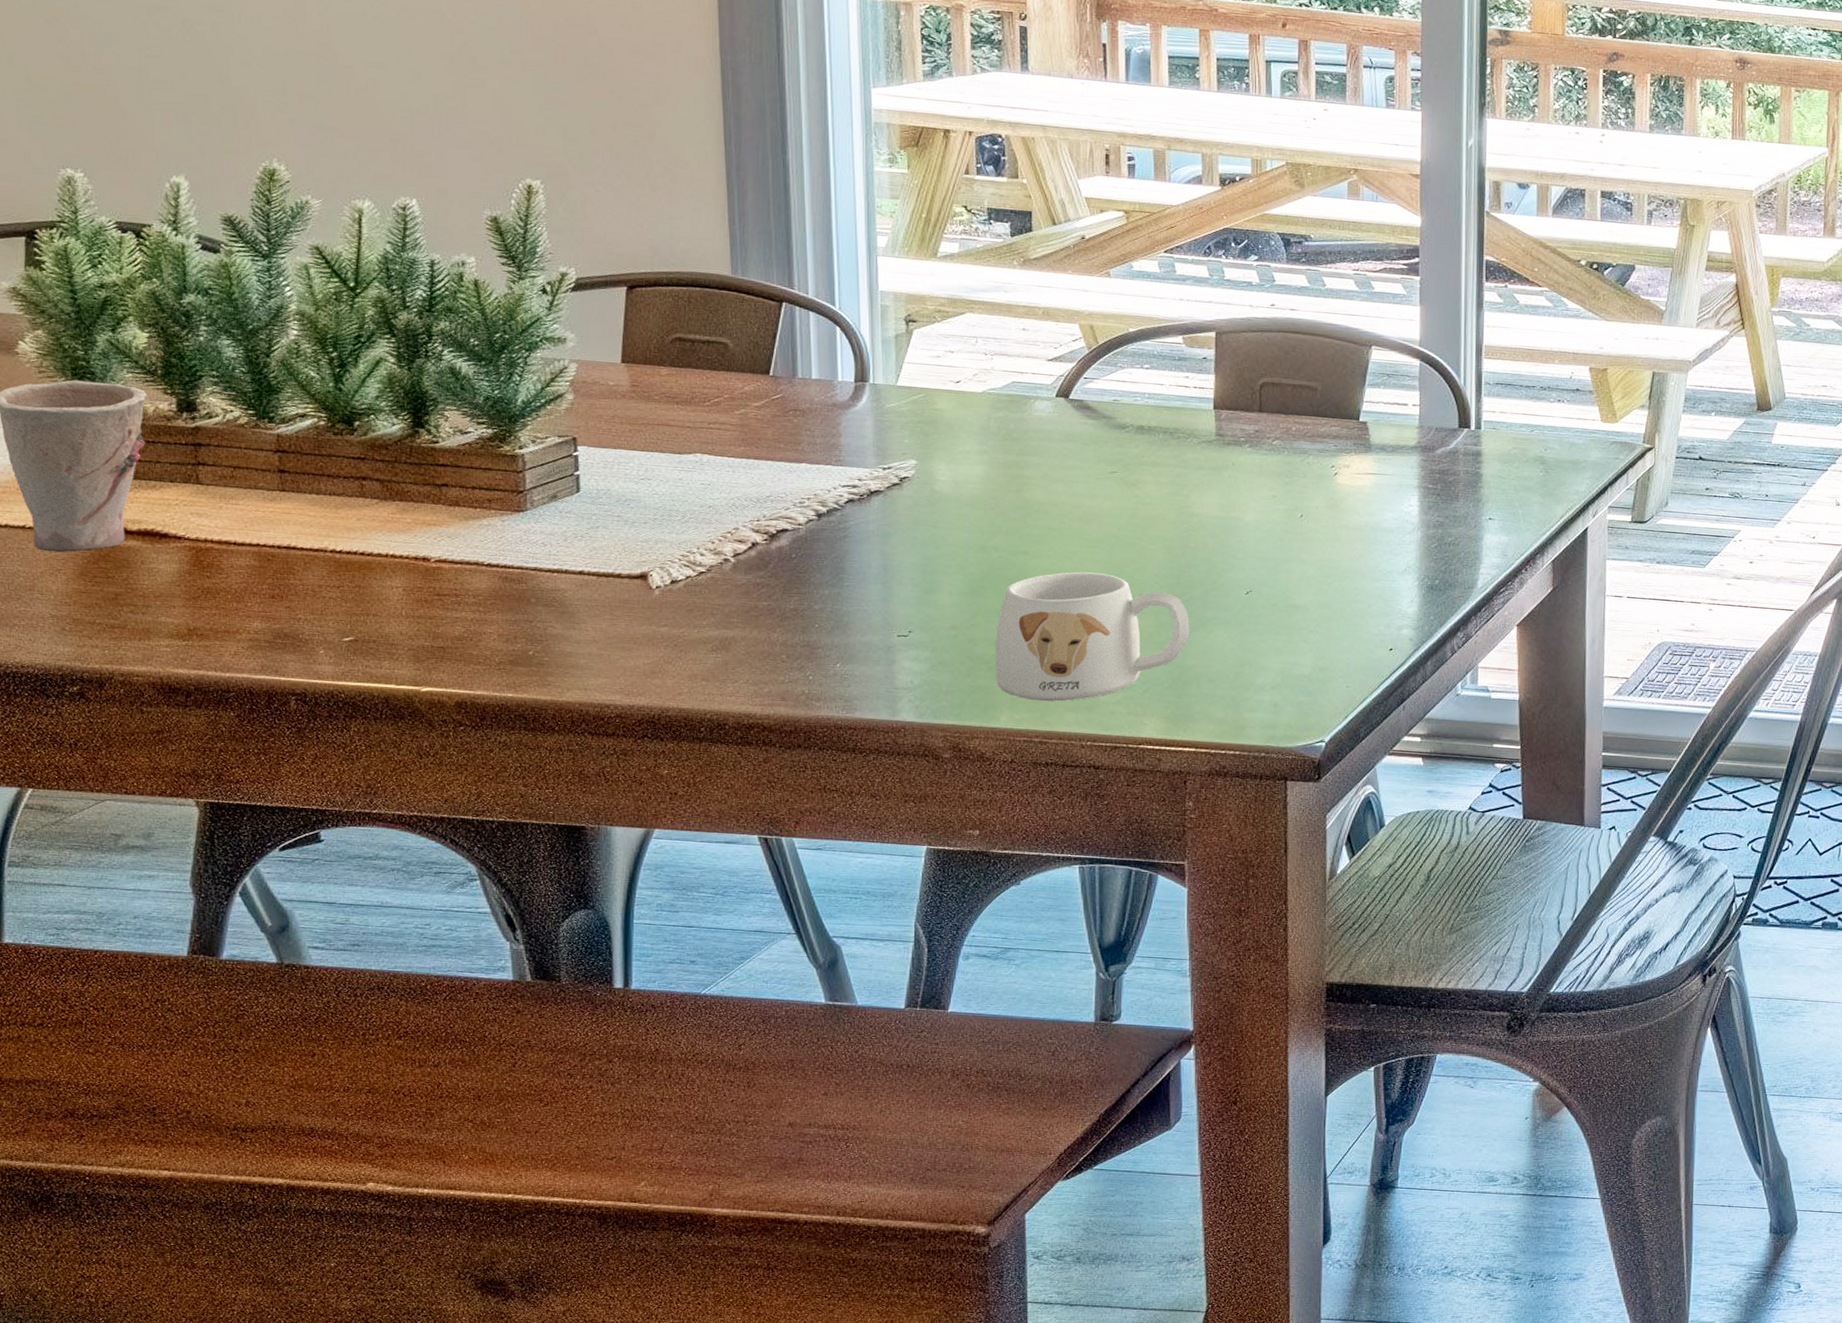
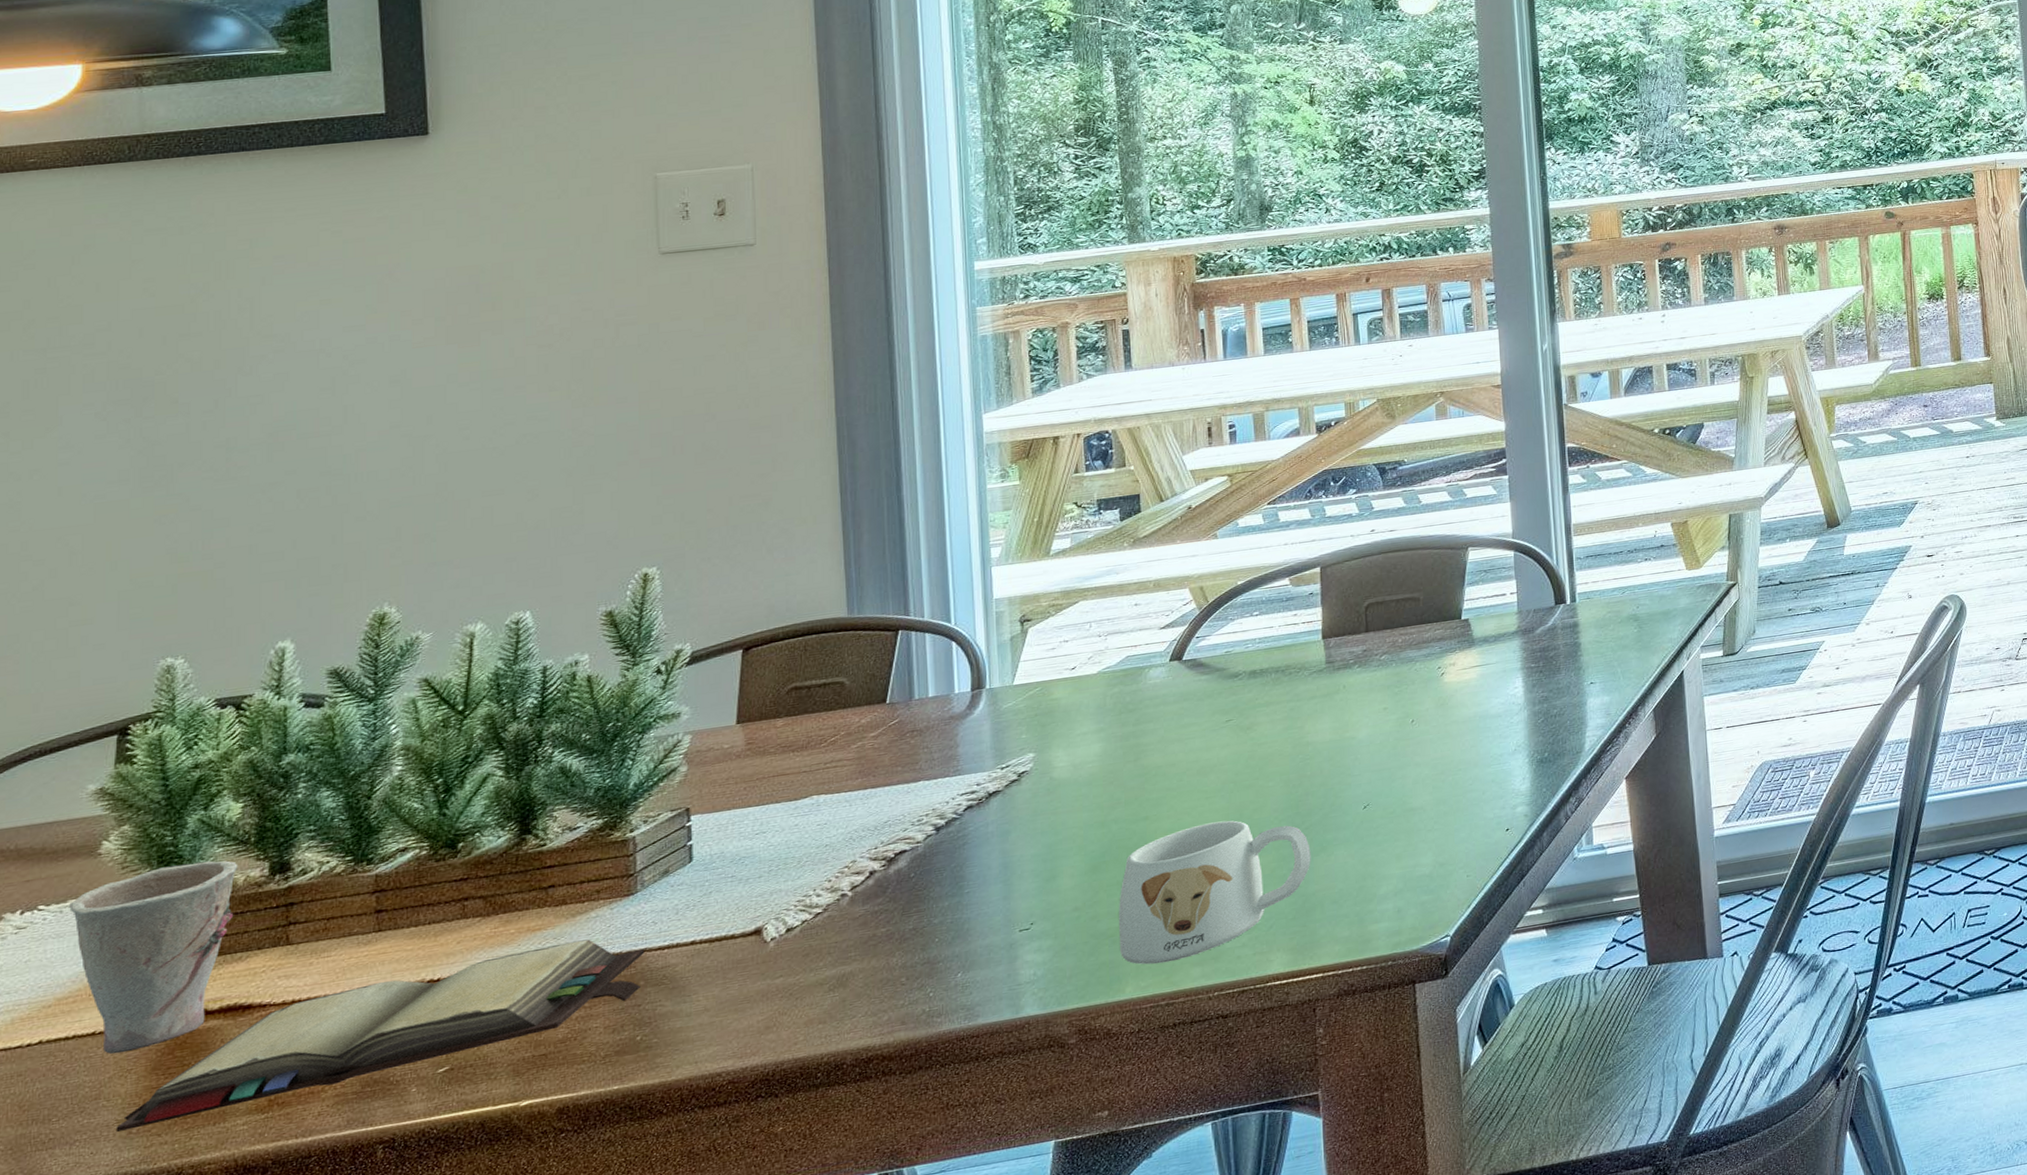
hardback book: none [50,540,535,629] -> present [116,939,644,1132]

